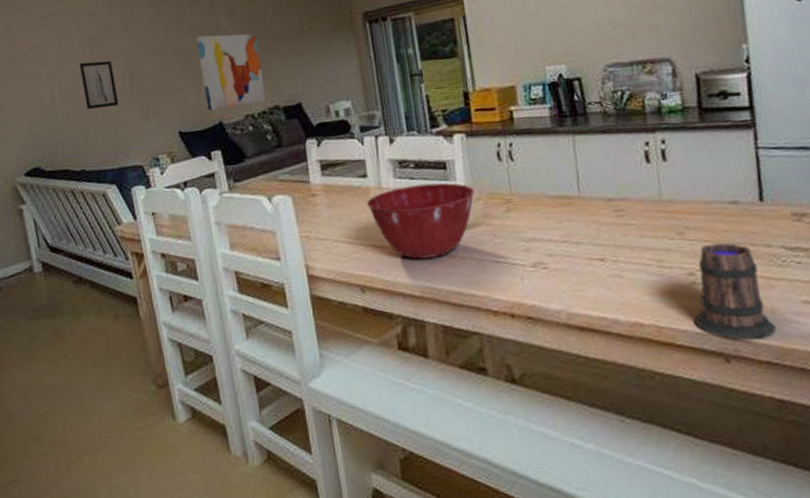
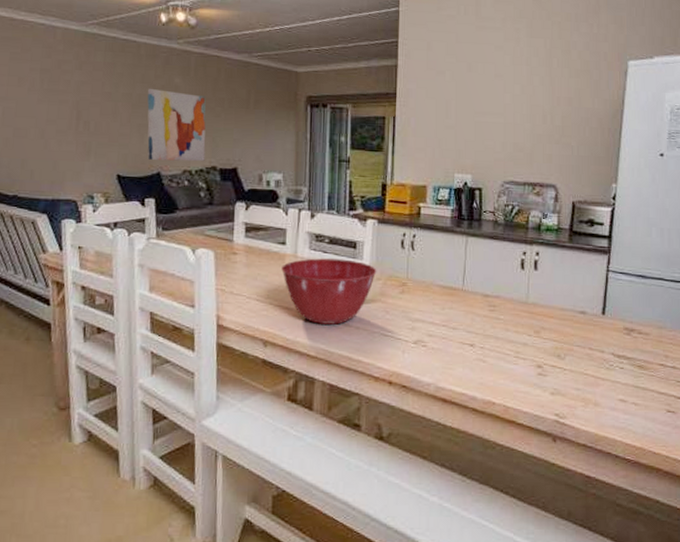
wall art: present [79,61,119,110] -> none [27,91,62,140]
mug: present [694,242,777,340] -> none [535,344,596,425]

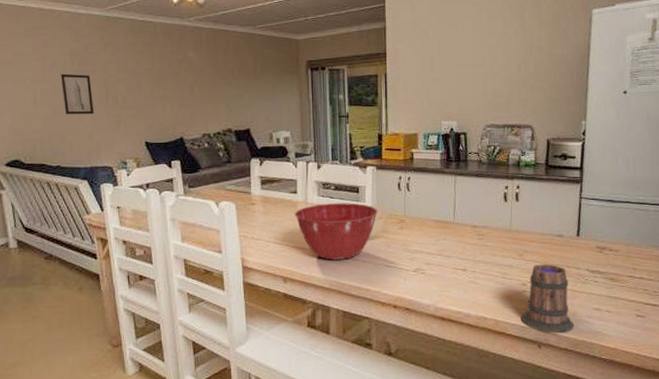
wall art: none [27,91,62,140] -> present [60,73,94,115]
wall art: present [147,88,206,162] -> none [165,63,221,127]
mug: none [535,344,596,425] -> present [521,264,575,333]

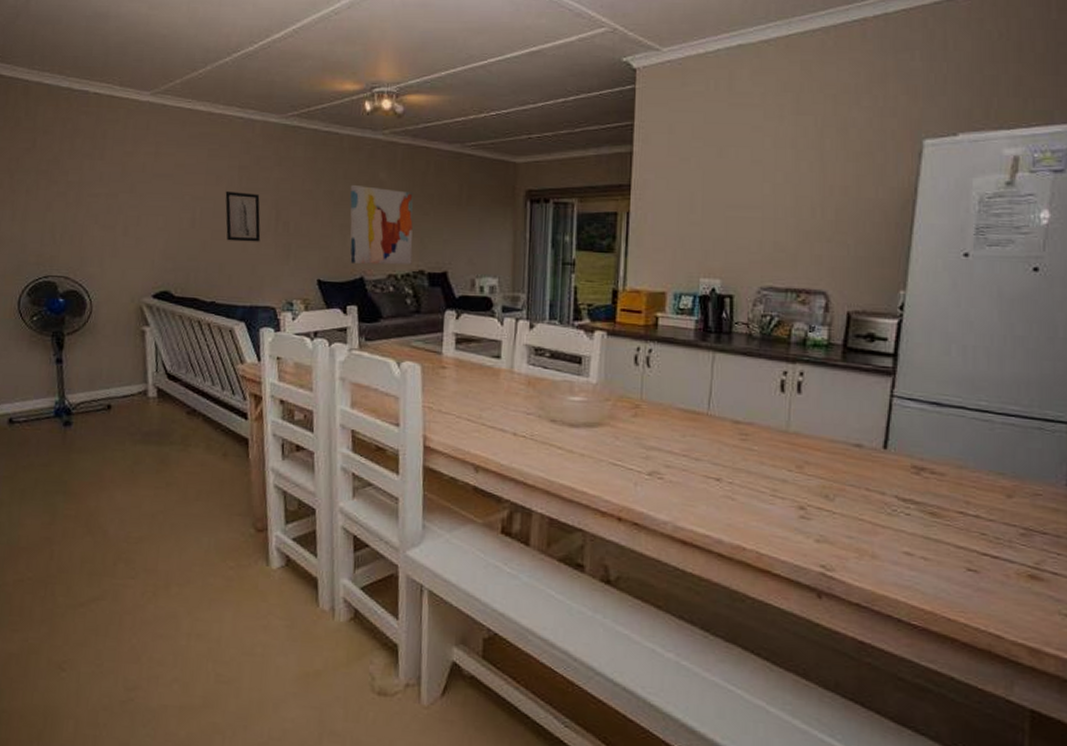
wall art: none [165,63,221,127] -> present [350,184,413,265]
mixing bowl: present [295,203,378,260] -> none [495,374,606,450]
mug: present [521,264,575,333] -> none [795,482,873,581]

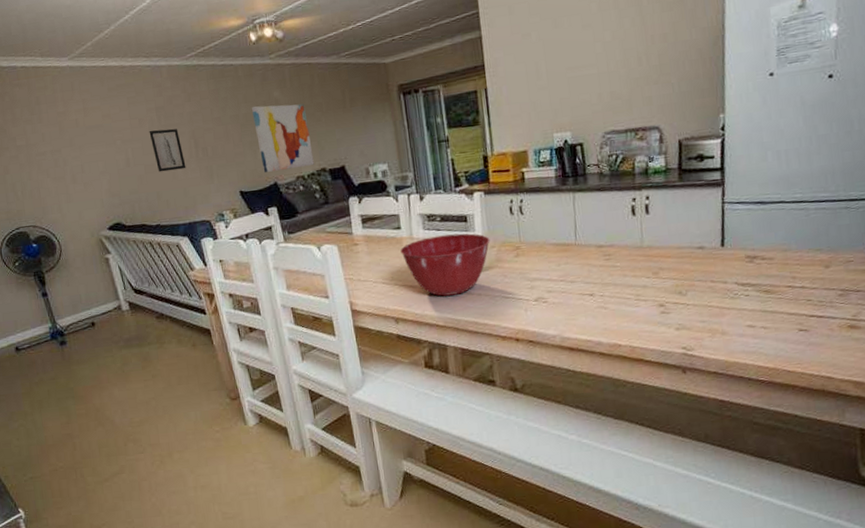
mixing bowl: none [495,374,606,450] -> present [400,233,490,296]

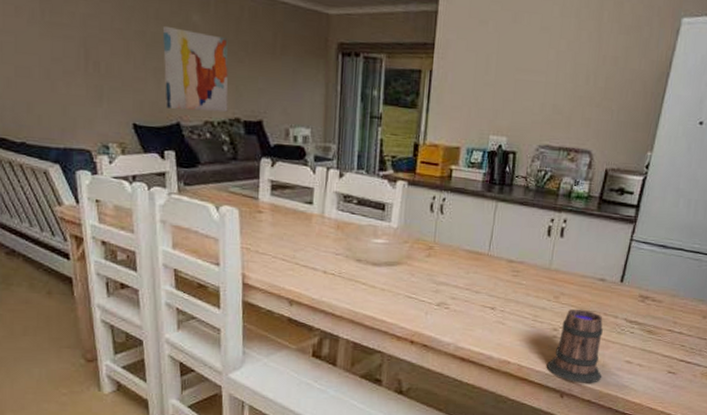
wall art: present [149,128,186,172] -> none [27,24,70,82]
mixing bowl: present [400,233,490,296] -> none [308,219,405,286]
mug: none [661,280,725,356] -> present [547,309,603,383]

